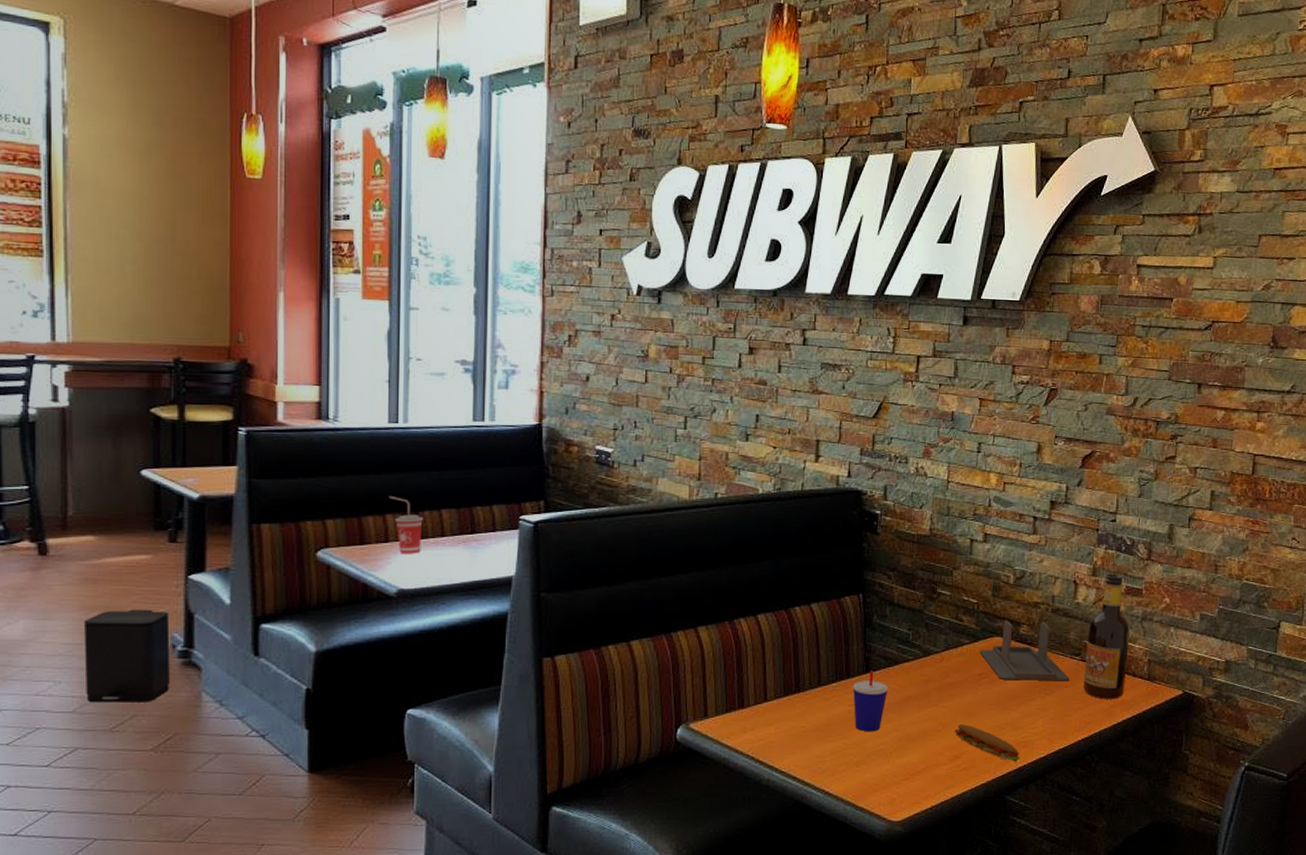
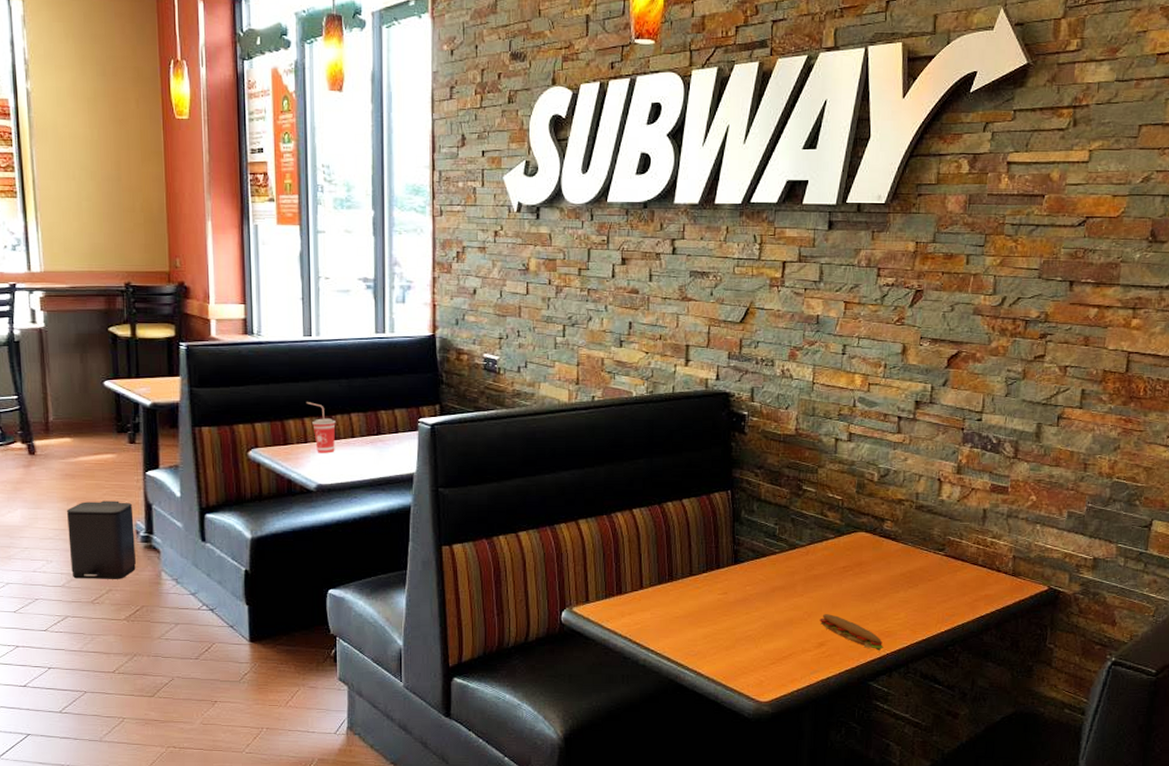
beverage cup: present [853,670,889,732] -> none [723,562,756,619]
napkin holder: present [979,620,1070,681] -> none [844,516,933,575]
soda bottle: present [1083,574,1130,699] -> none [946,472,995,593]

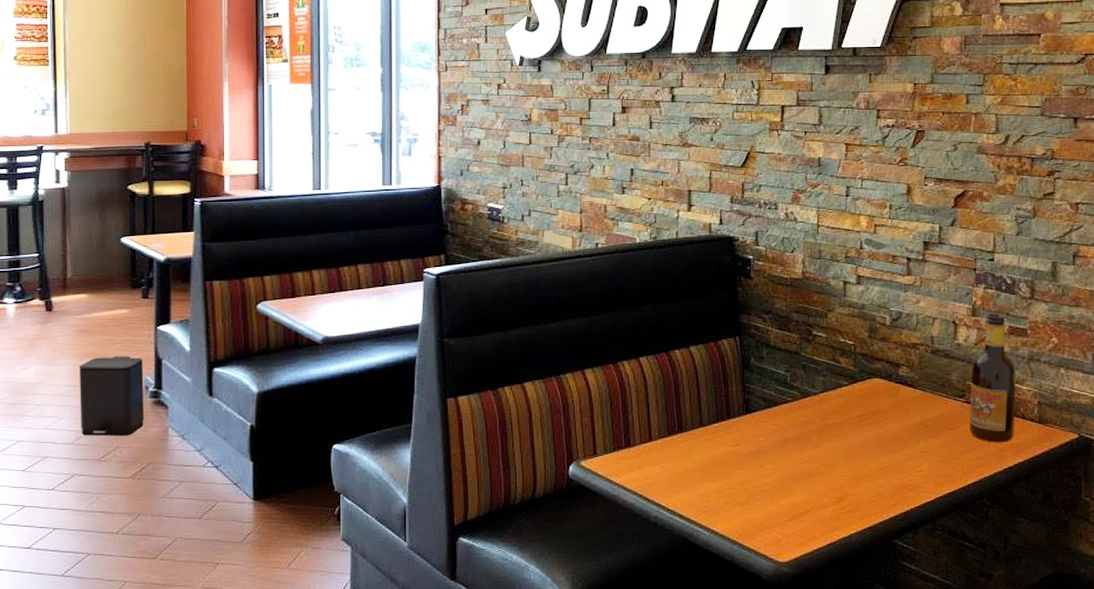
beverage cup: present [306,402,336,454] -> none [314,254,343,305]
sandwich: present [819,614,884,652] -> none [837,466,907,506]
soda bottle: none [946,472,995,593] -> present [969,313,1016,443]

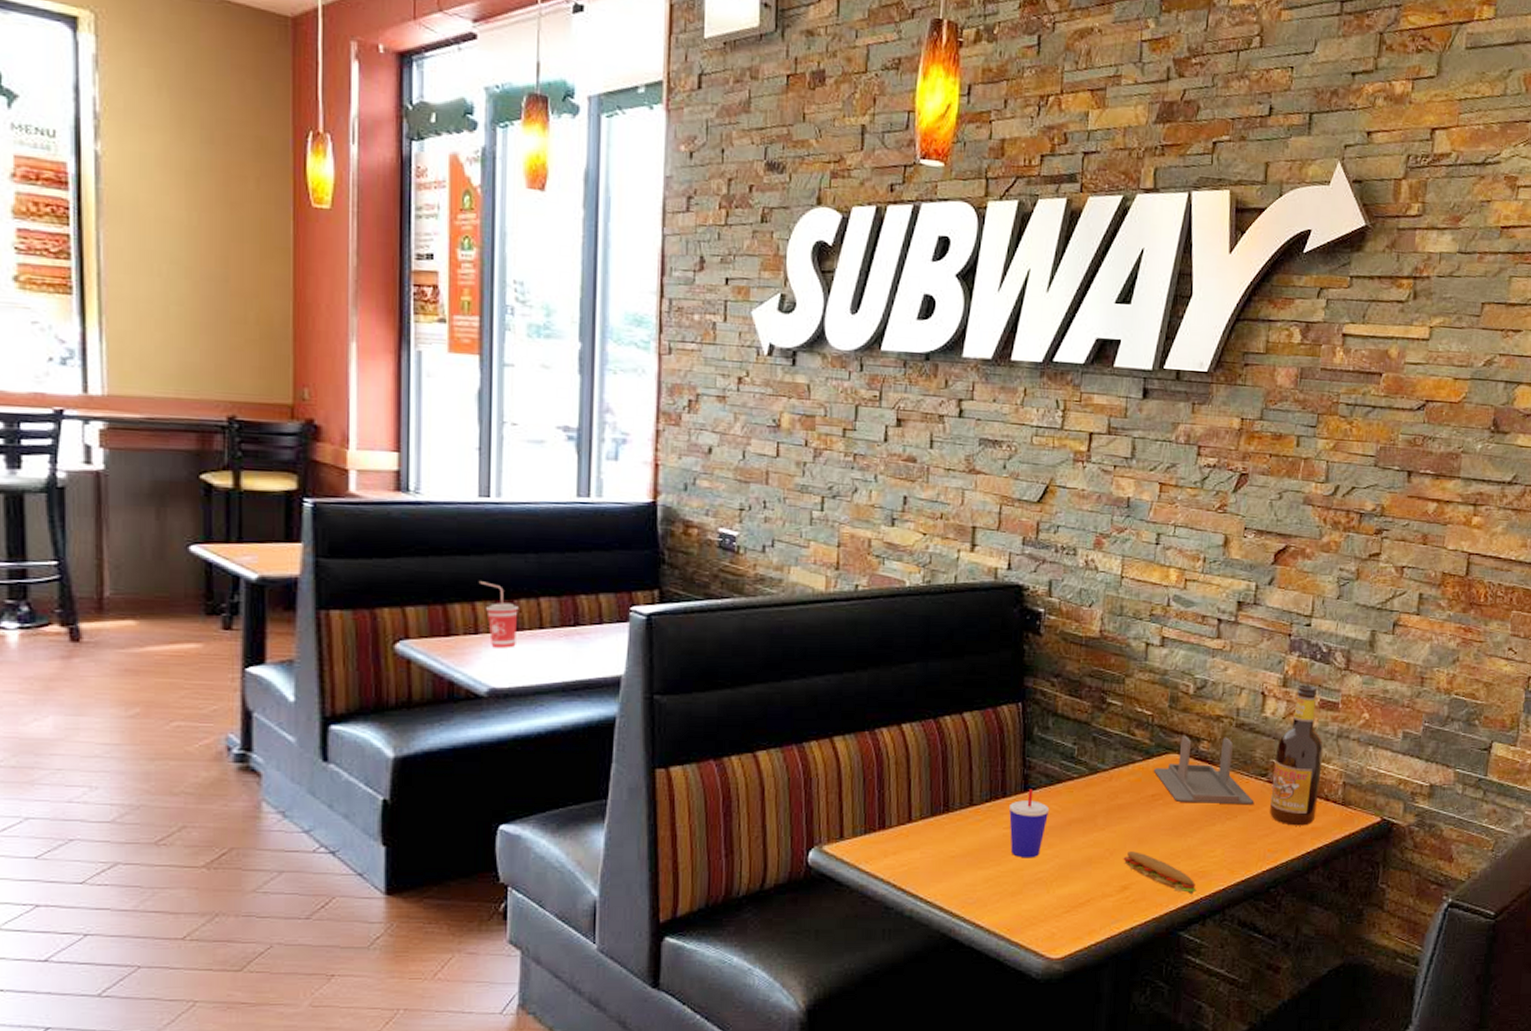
pedal bin: present [79,356,144,436] -> none [123,705,224,812]
beverage cup: none [314,254,343,305] -> present [478,581,519,648]
beverage cup: none [734,411,769,472] -> present [1009,789,1050,858]
sandwich: none [837,466,907,506] -> present [1123,851,1197,895]
napkin holder: none [859,361,955,424] -> present [1153,735,1255,805]

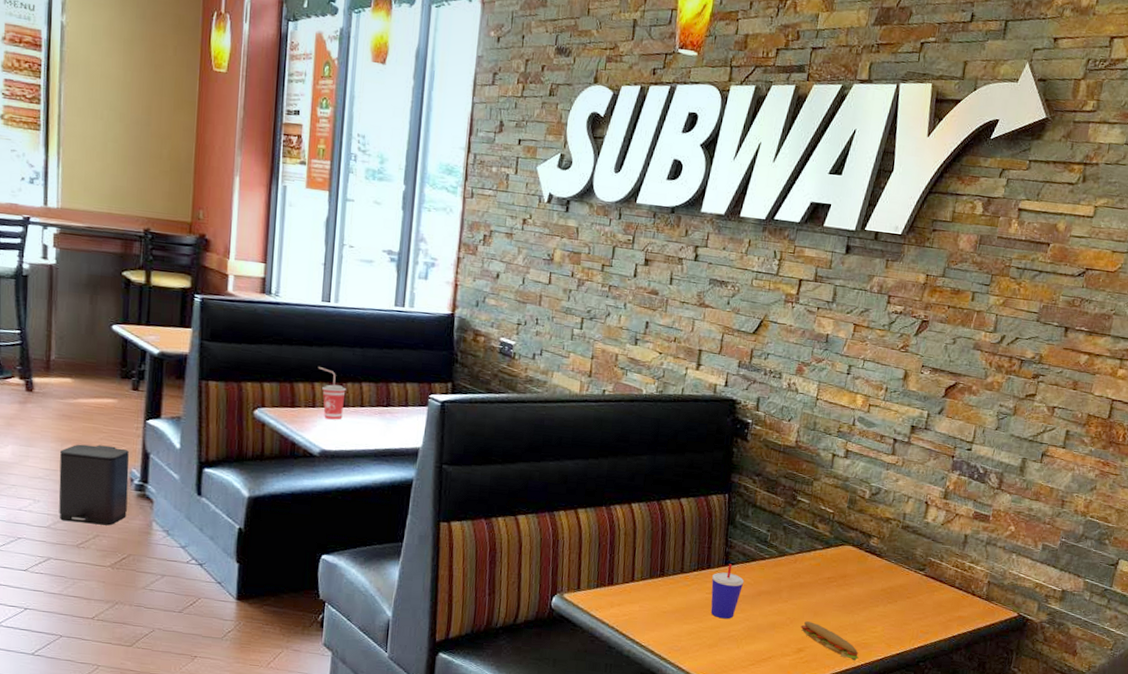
pedal bin: none [123,705,224,812] -> present [59,444,129,526]
napkin holder: present [1153,735,1255,805] -> none [830,531,913,593]
soda bottle: present [1269,684,1323,826] -> none [923,498,974,614]

